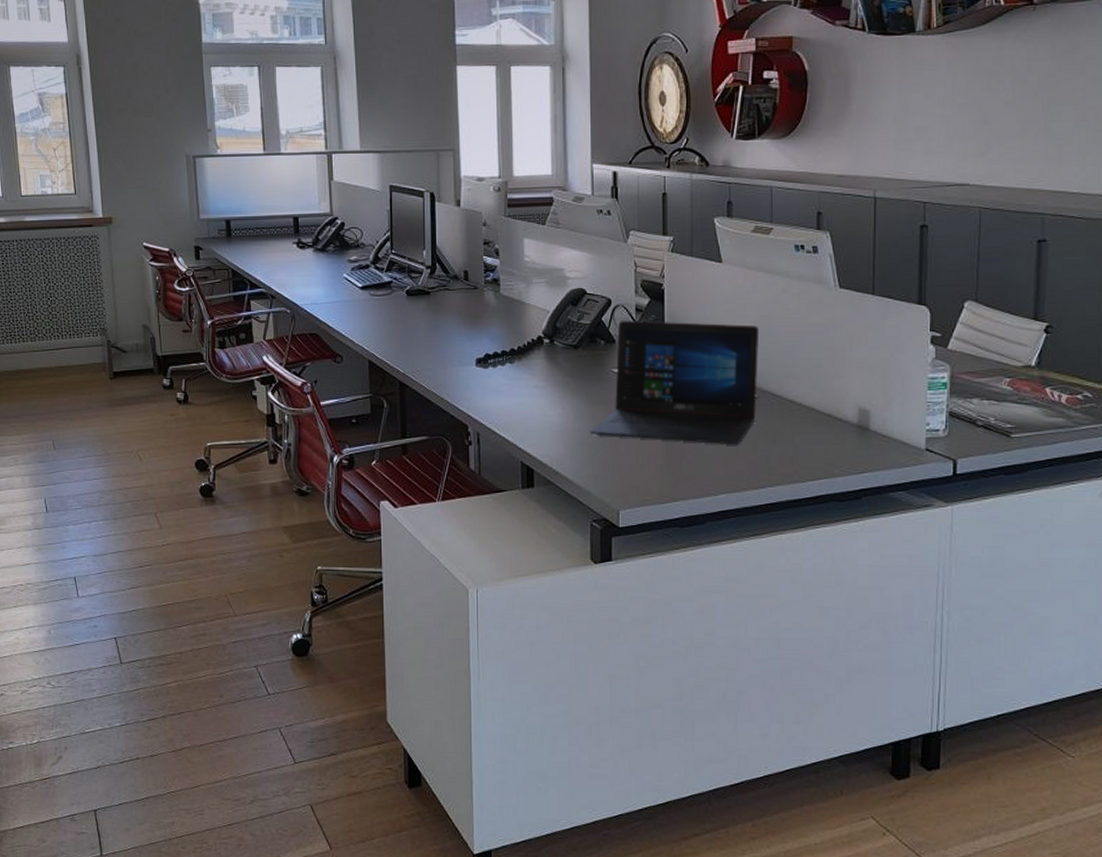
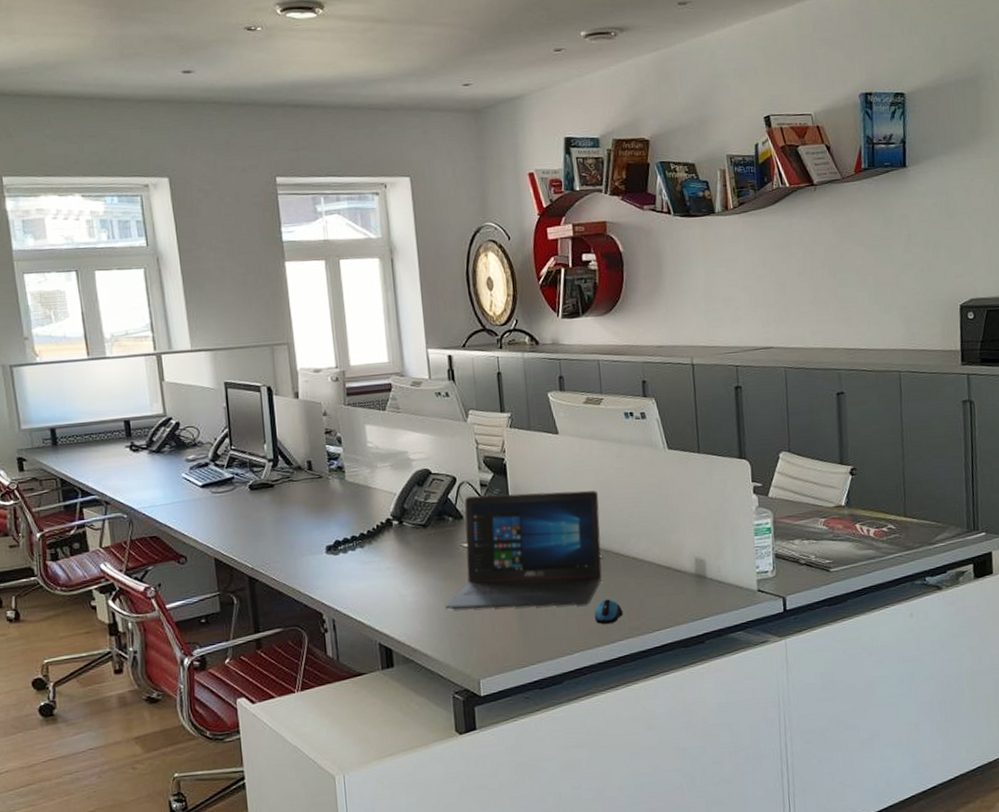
computer mouse: none [744,441,775,467] -> present [594,599,624,624]

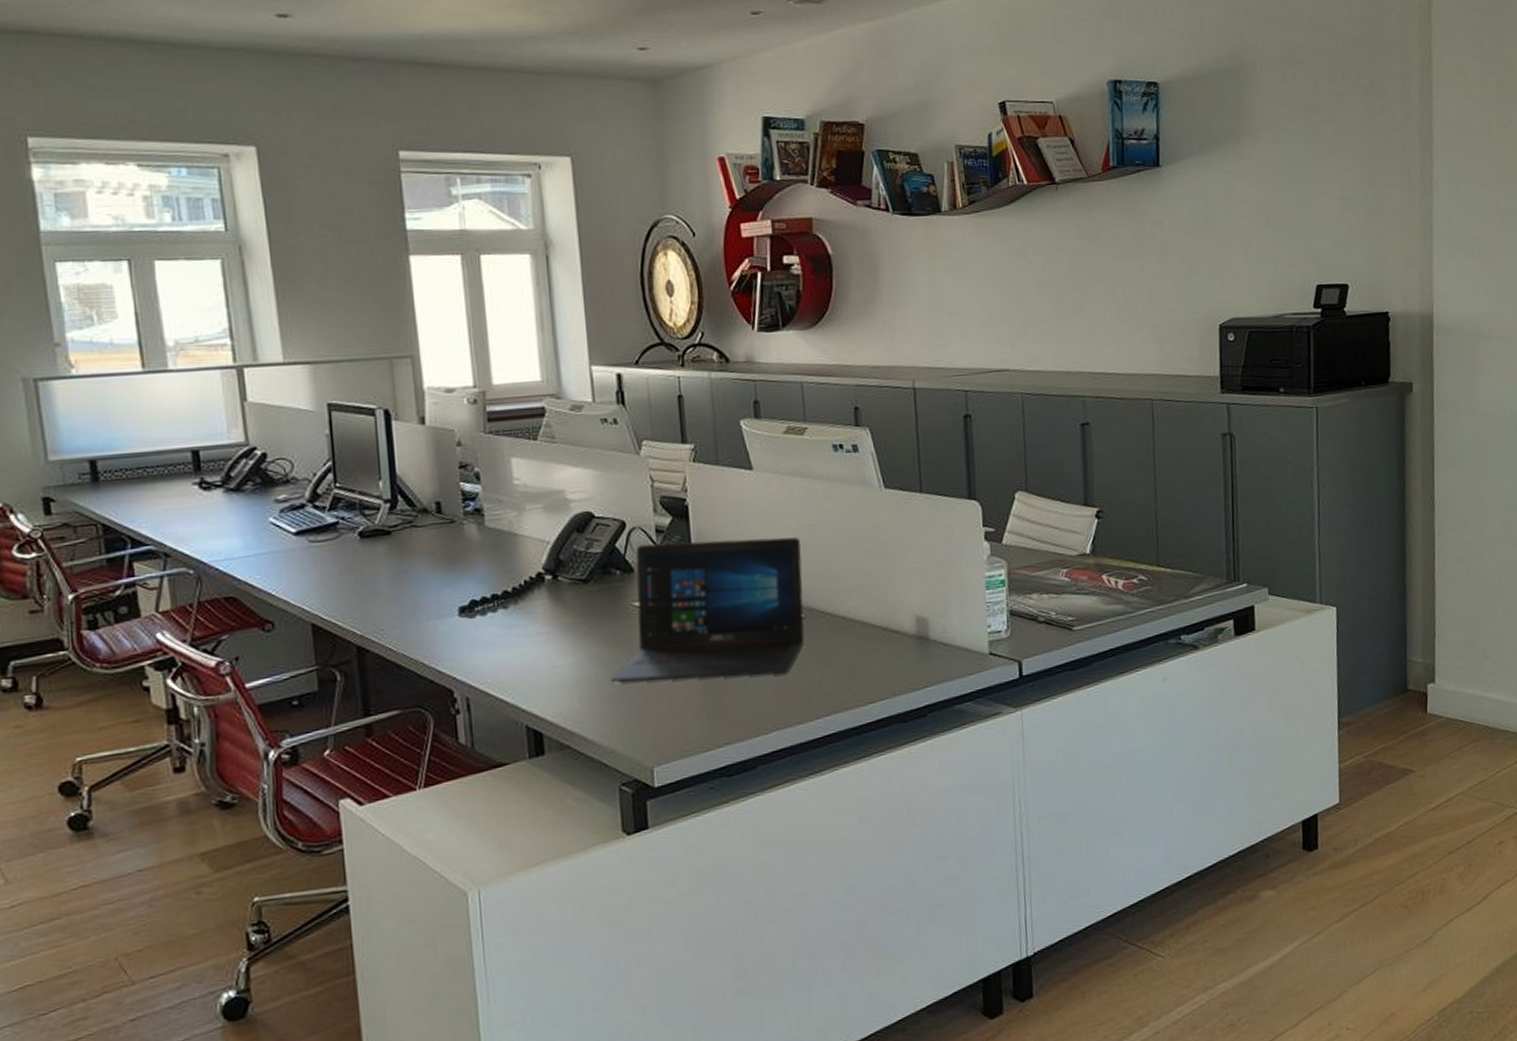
computer mouse: present [594,599,624,624] -> none [794,666,830,697]

